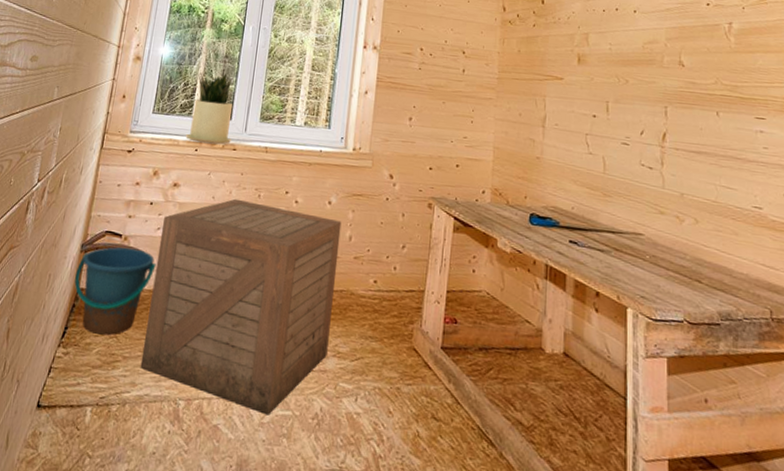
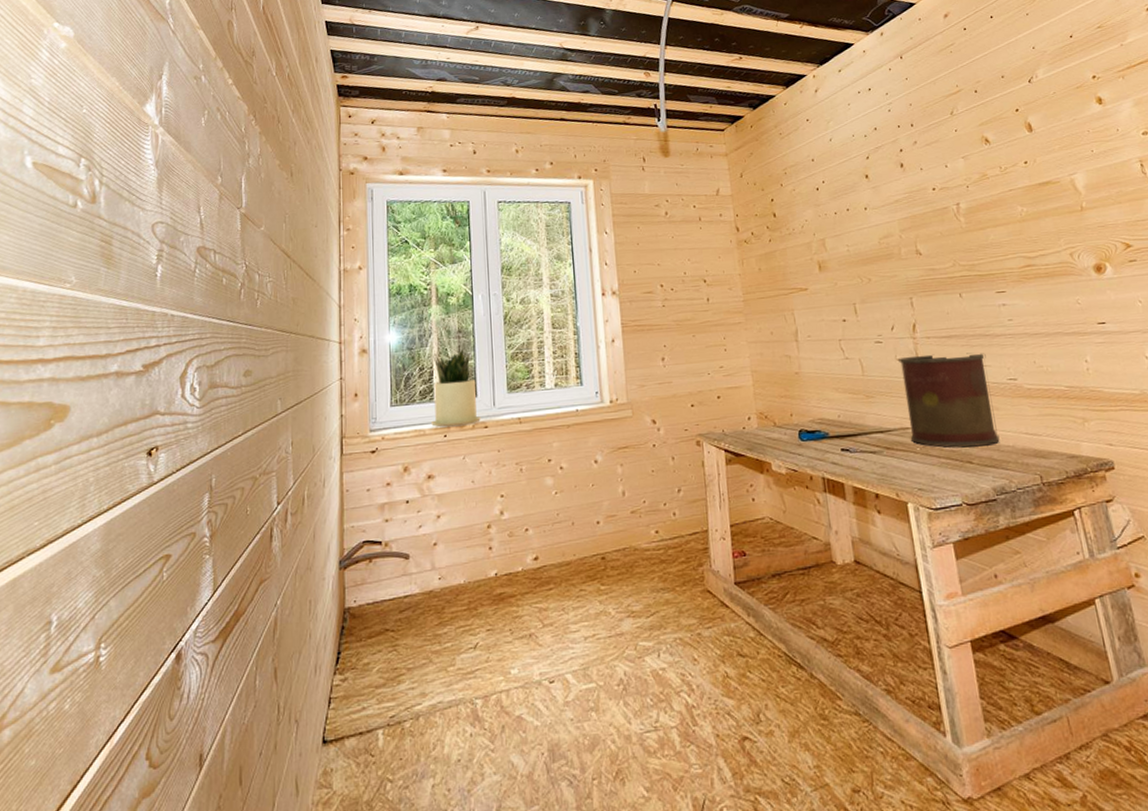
bucket: present [74,247,156,335] -> none [339,552,425,652]
wooden crate: present [140,198,342,416] -> none [423,477,621,693]
paint can: none [642,163,734,269] -> present [898,352,1000,448]

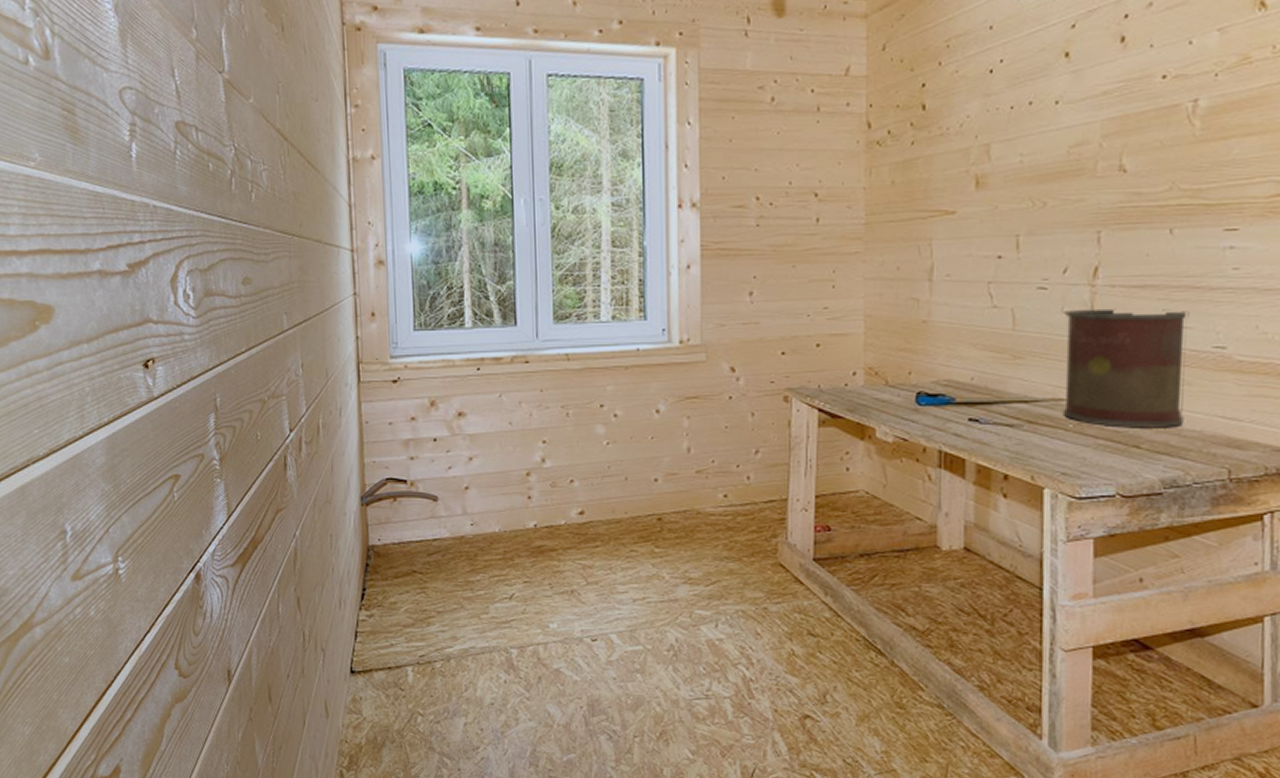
planter: present [431,350,482,428] -> none [462,267,522,359]

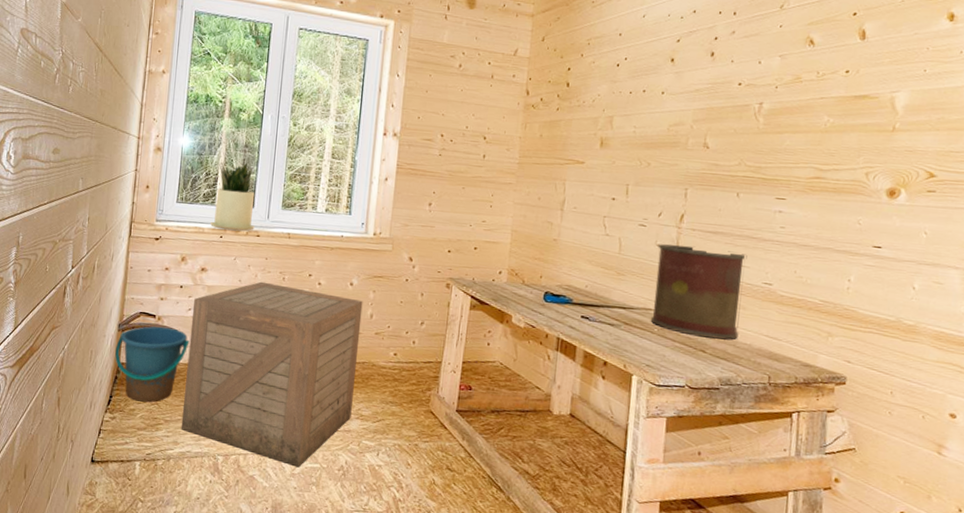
bucket: none [361,494,455,592] -> present [115,326,190,403]
wooden crate: none [453,421,677,653] -> present [181,281,363,468]
planter: none [462,267,522,359] -> present [210,162,256,232]

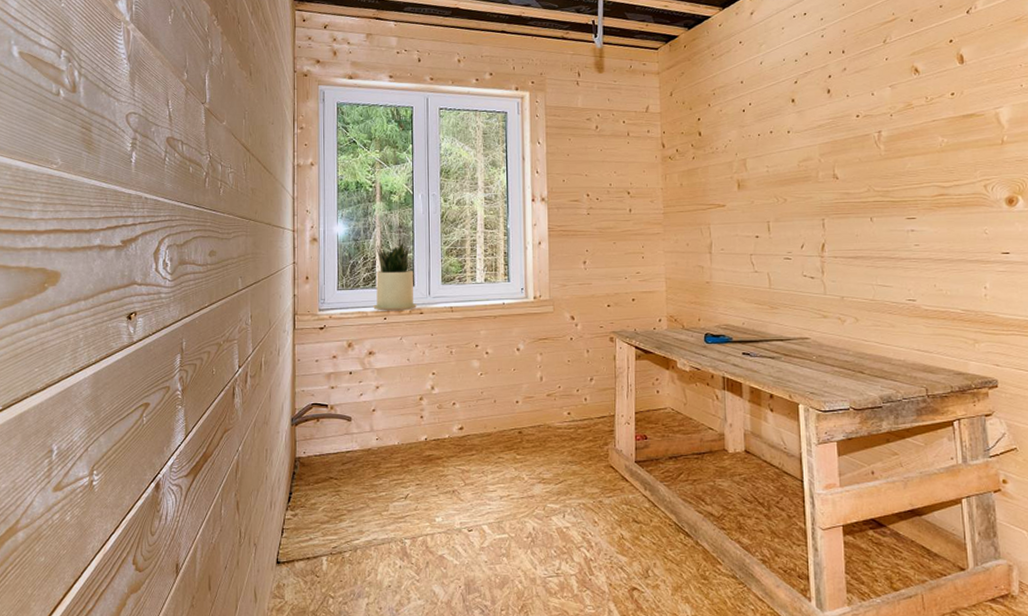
bucket: present [115,326,190,403] -> none [291,415,364,494]
wooden crate: present [181,281,363,468] -> none [364,358,533,540]
paint can: present [651,243,747,340] -> none [805,273,892,359]

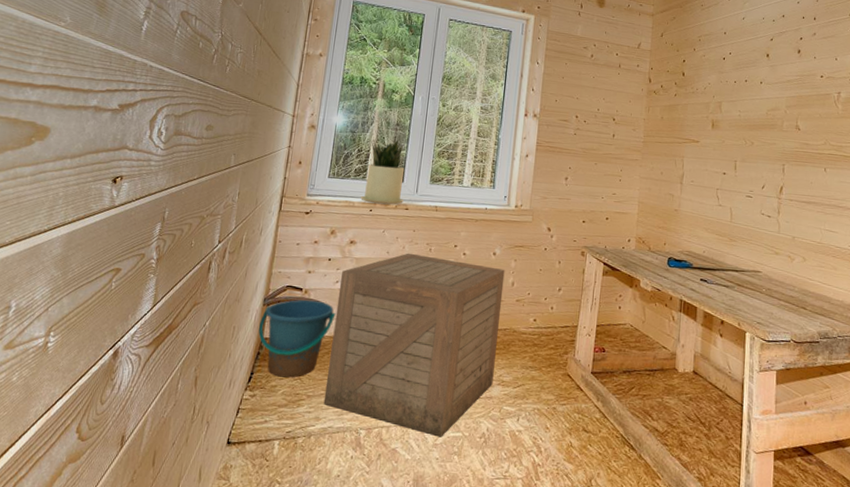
bucket: none [291,415,364,494] -> present [258,299,336,378]
wooden crate: none [364,358,533,540] -> present [323,253,505,438]

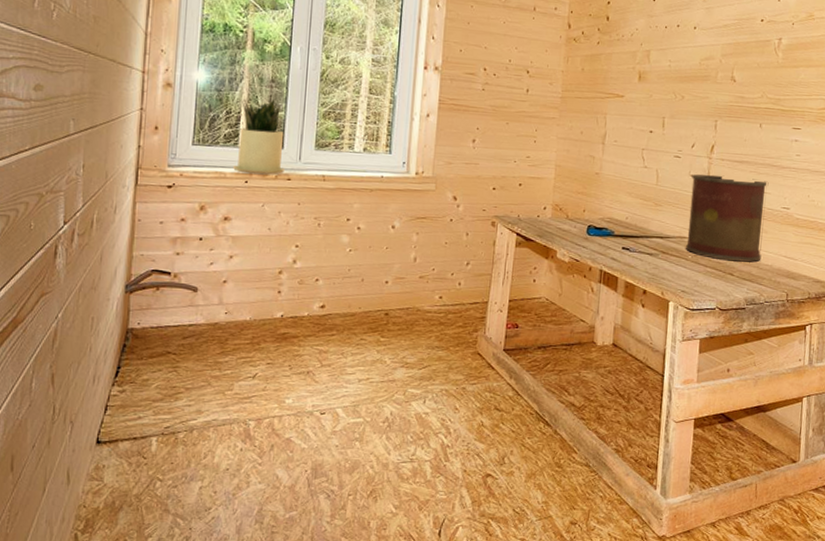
bucket: present [258,299,336,378] -> none [122,284,212,370]
wooden crate: present [323,253,505,438] -> none [205,229,406,424]
paint can: none [760,212,836,297] -> present [686,174,769,262]

